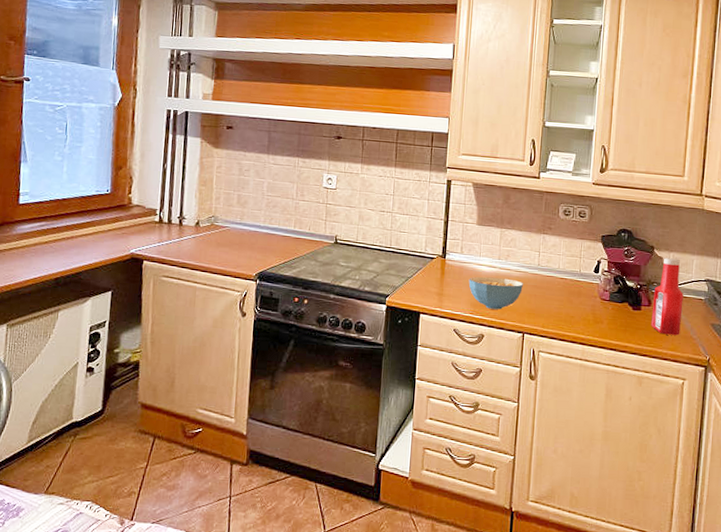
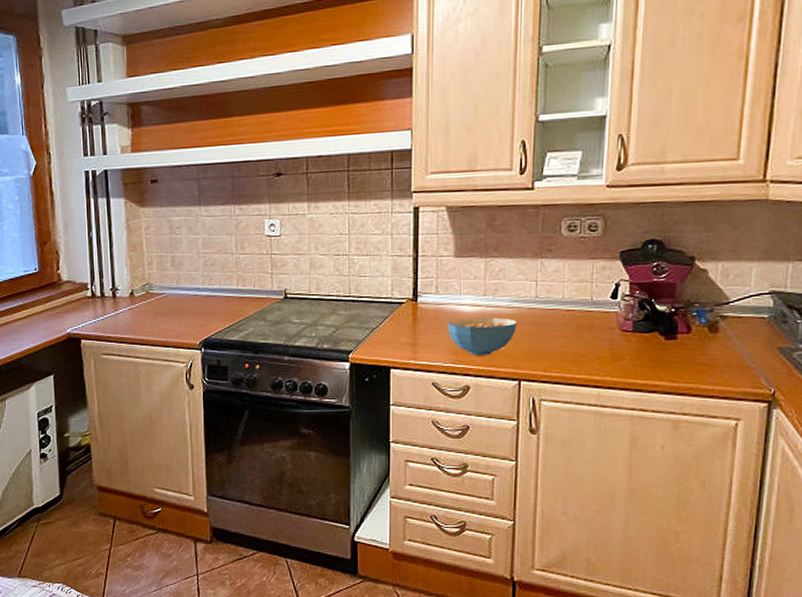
ketchup bottle: present [651,258,684,336] -> none [691,269,738,367]

